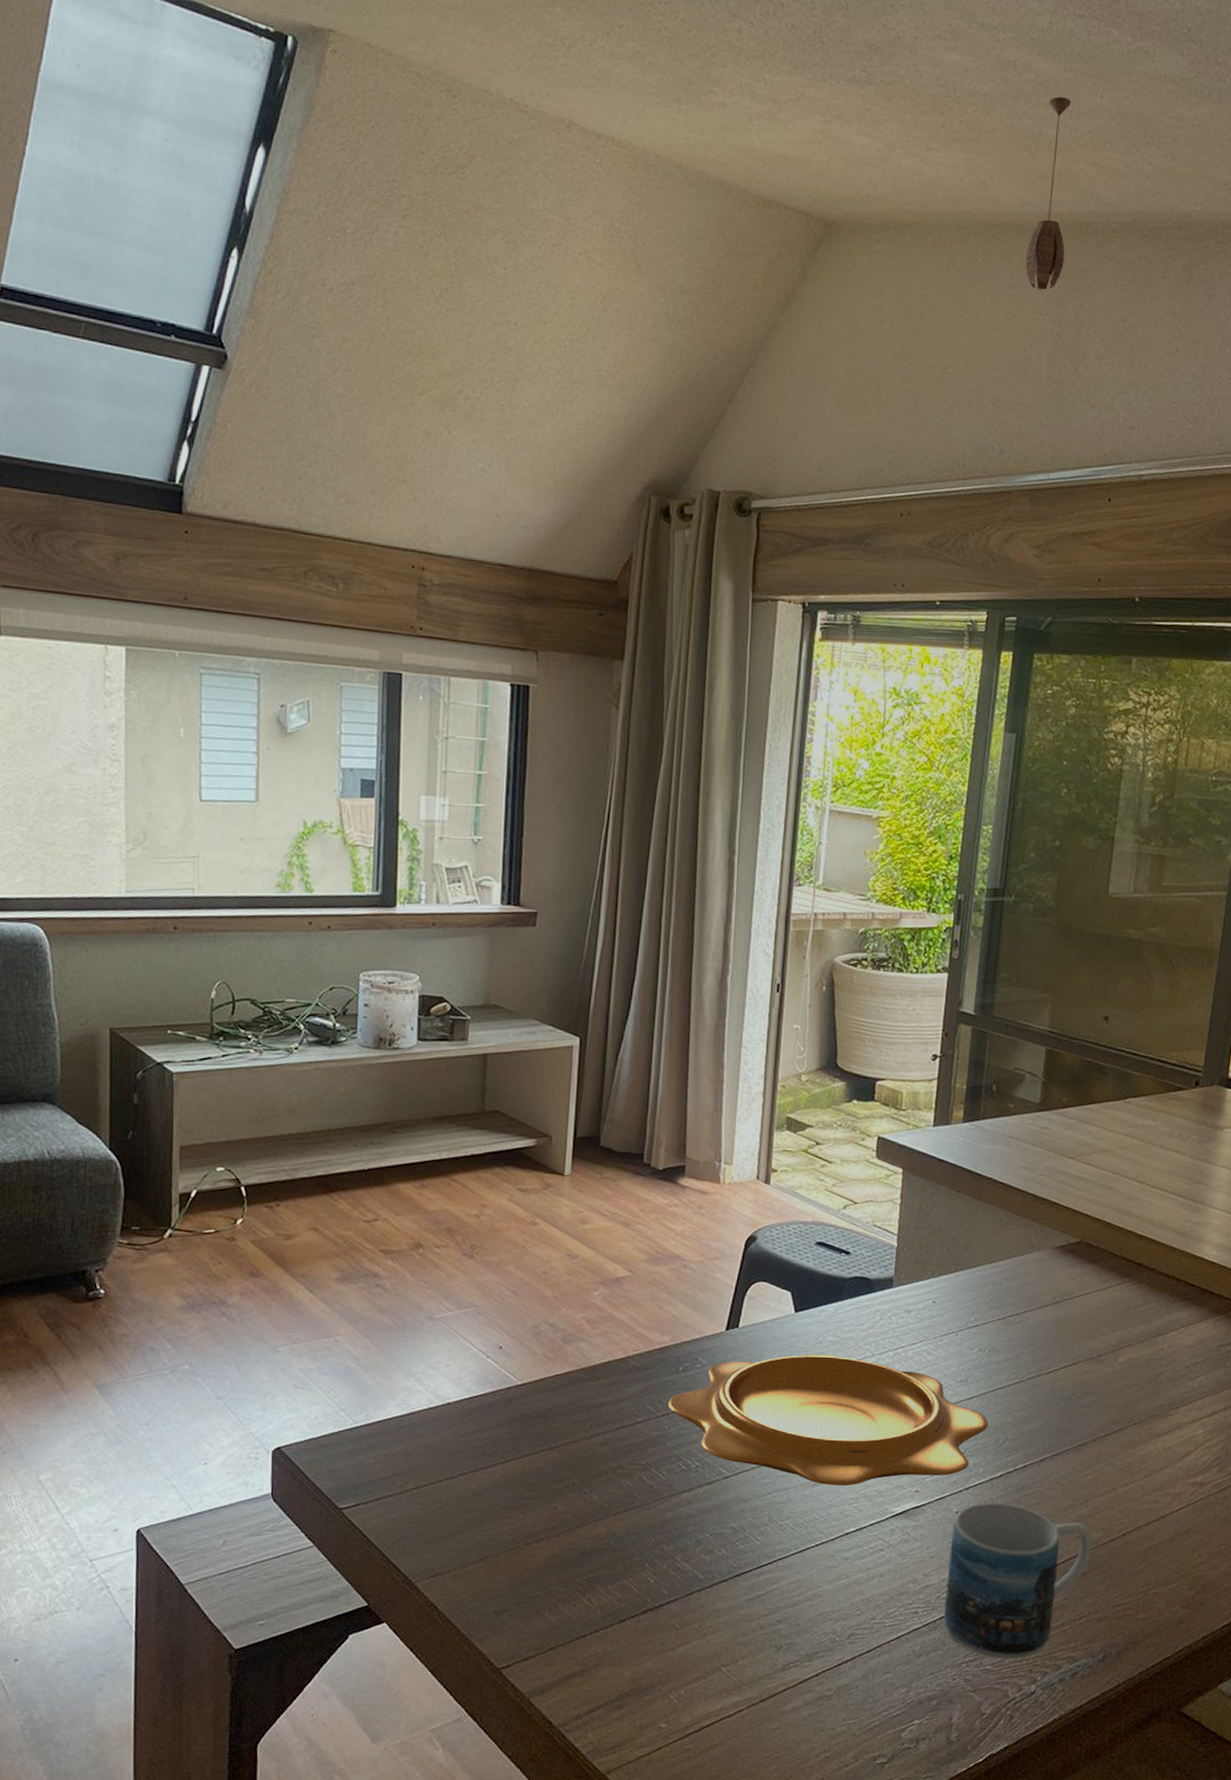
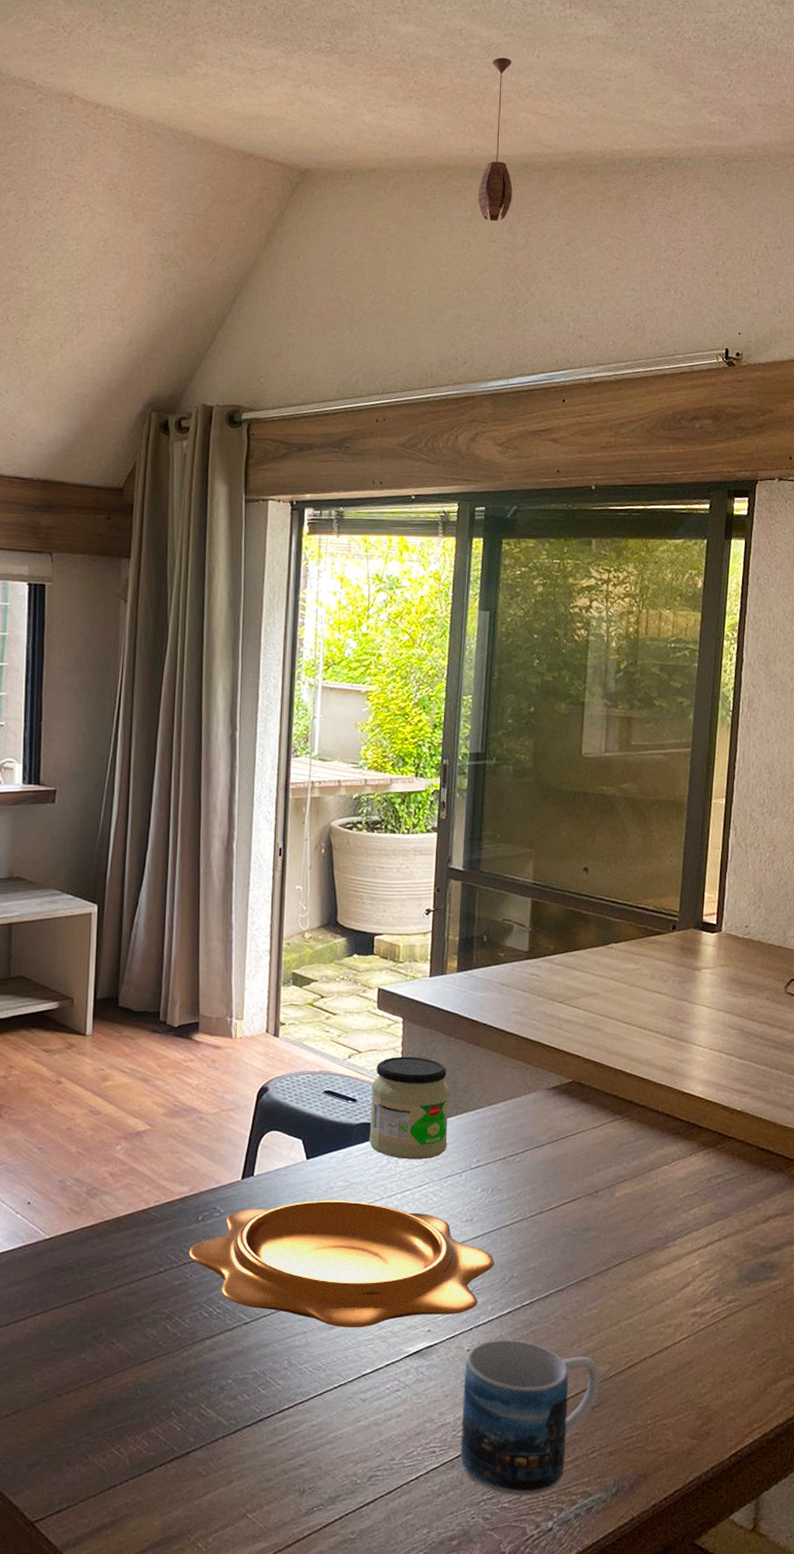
jar: none [862,1209,950,1317] -> present [369,1057,450,1160]

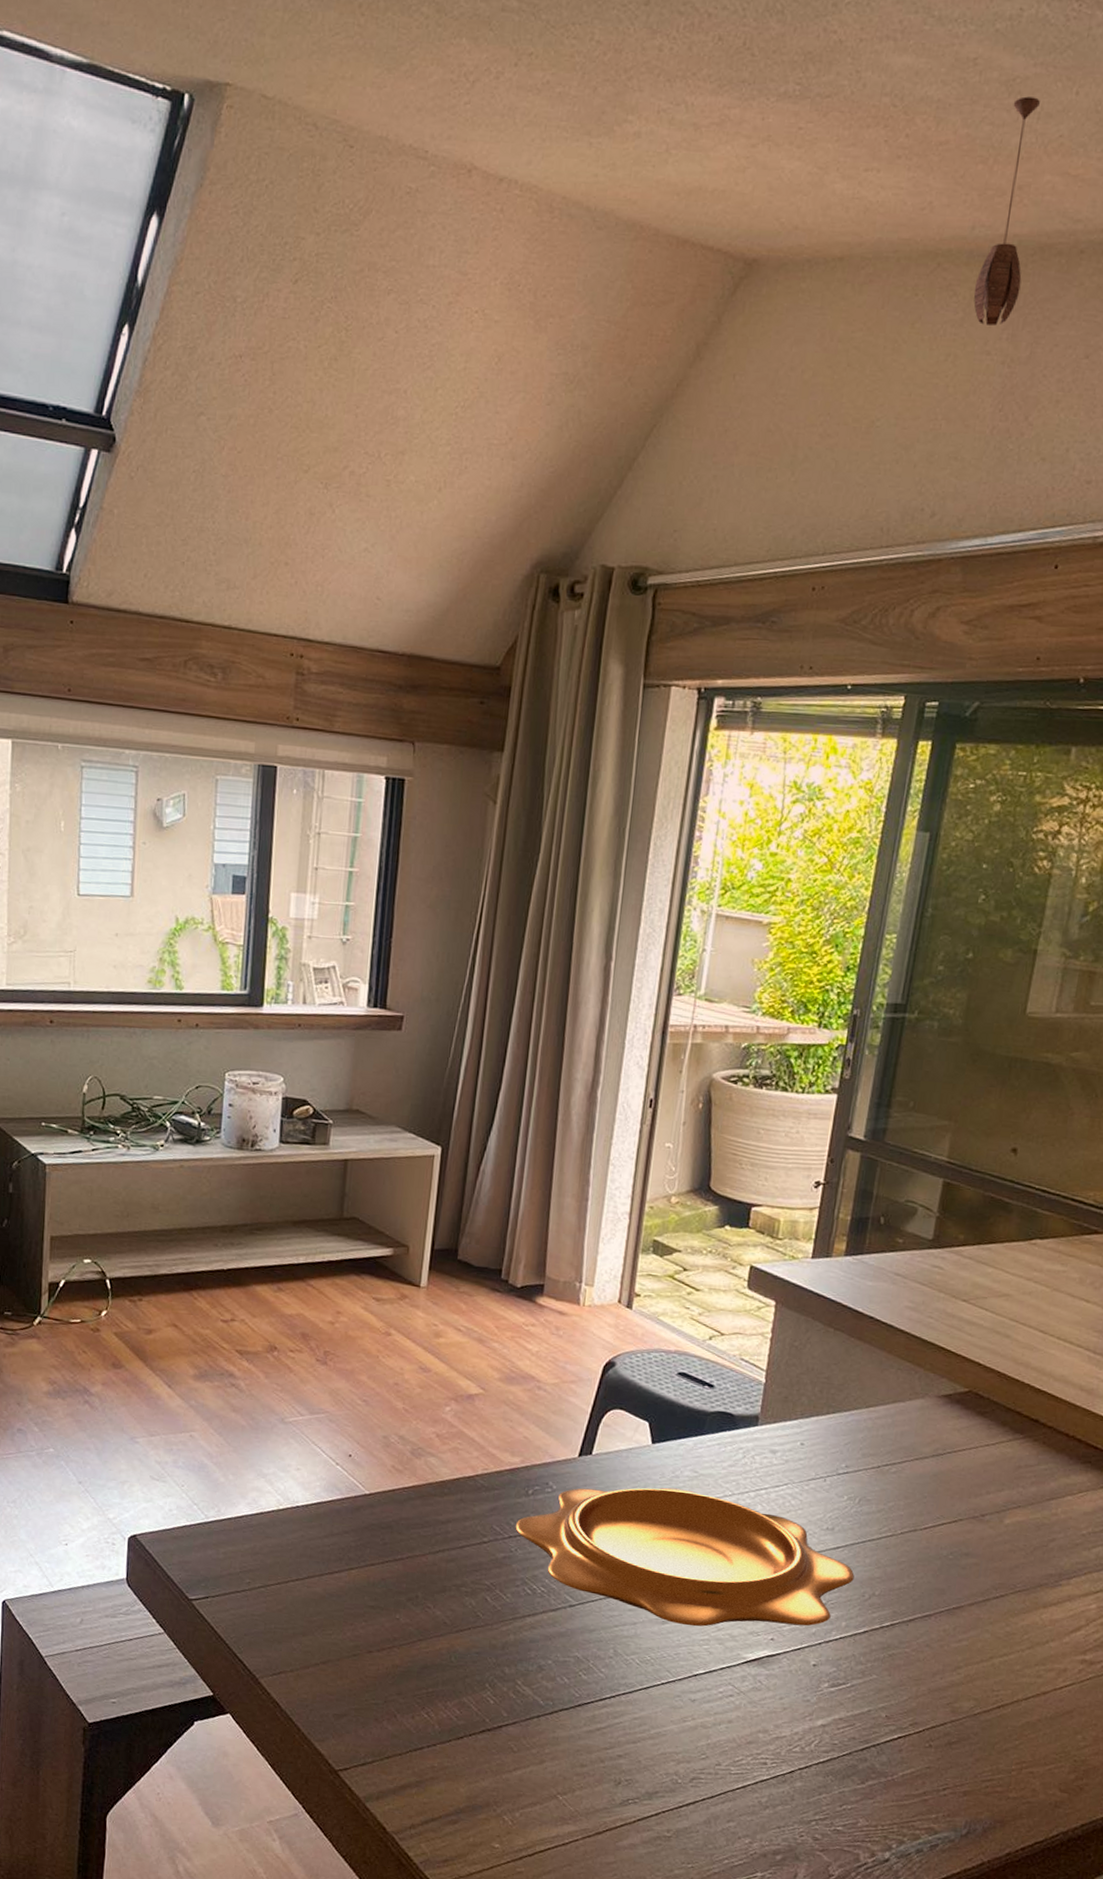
jar: present [369,1057,450,1160] -> none [724,1343,823,1459]
mug: present [460,1340,600,1497] -> none [793,1658,963,1824]

